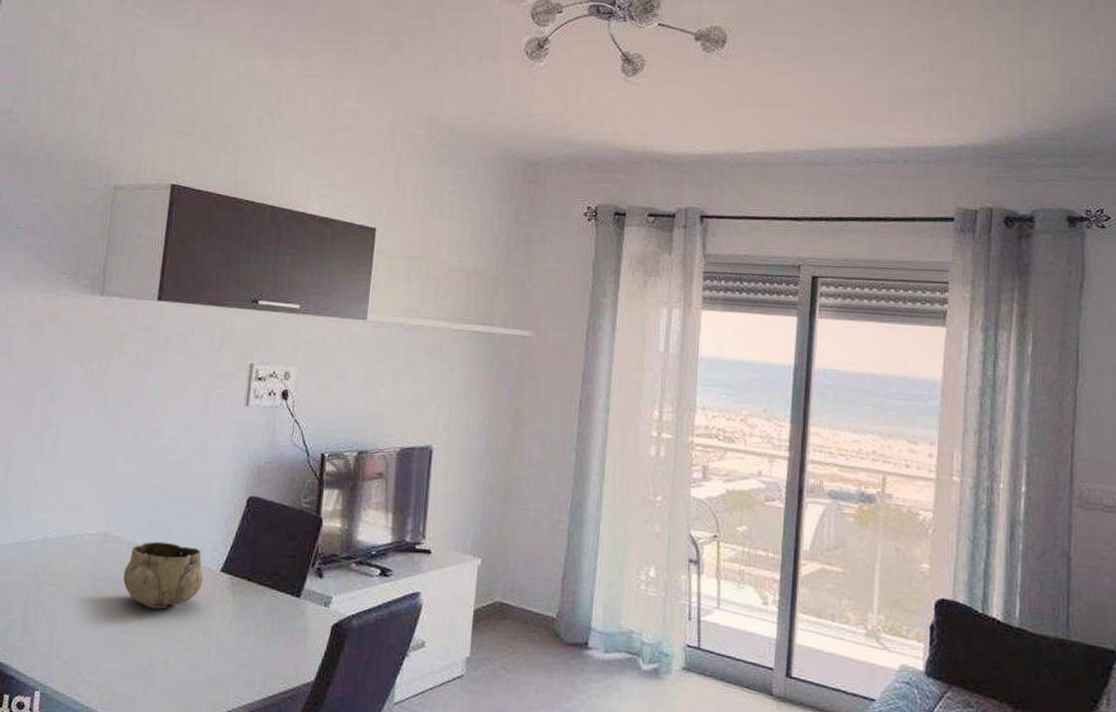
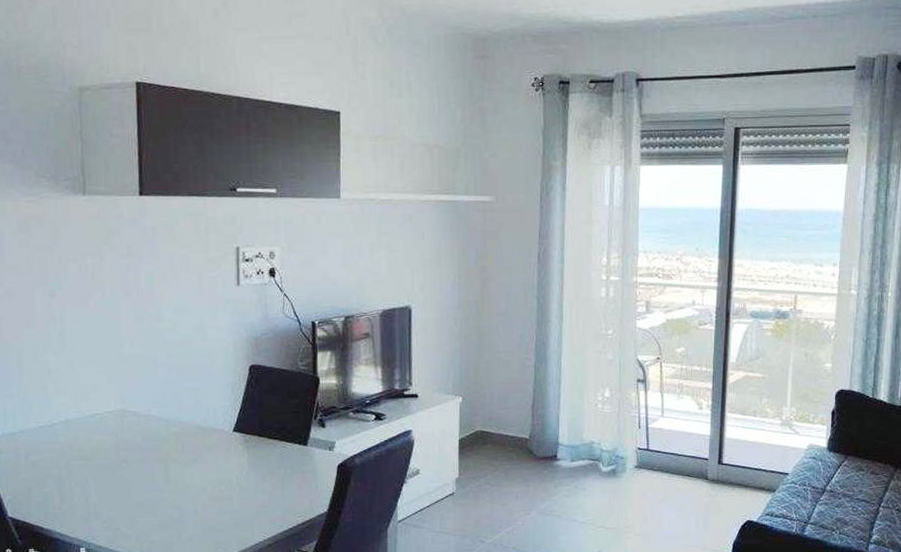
decorative bowl: present [123,541,204,610] -> none [145,411,219,469]

